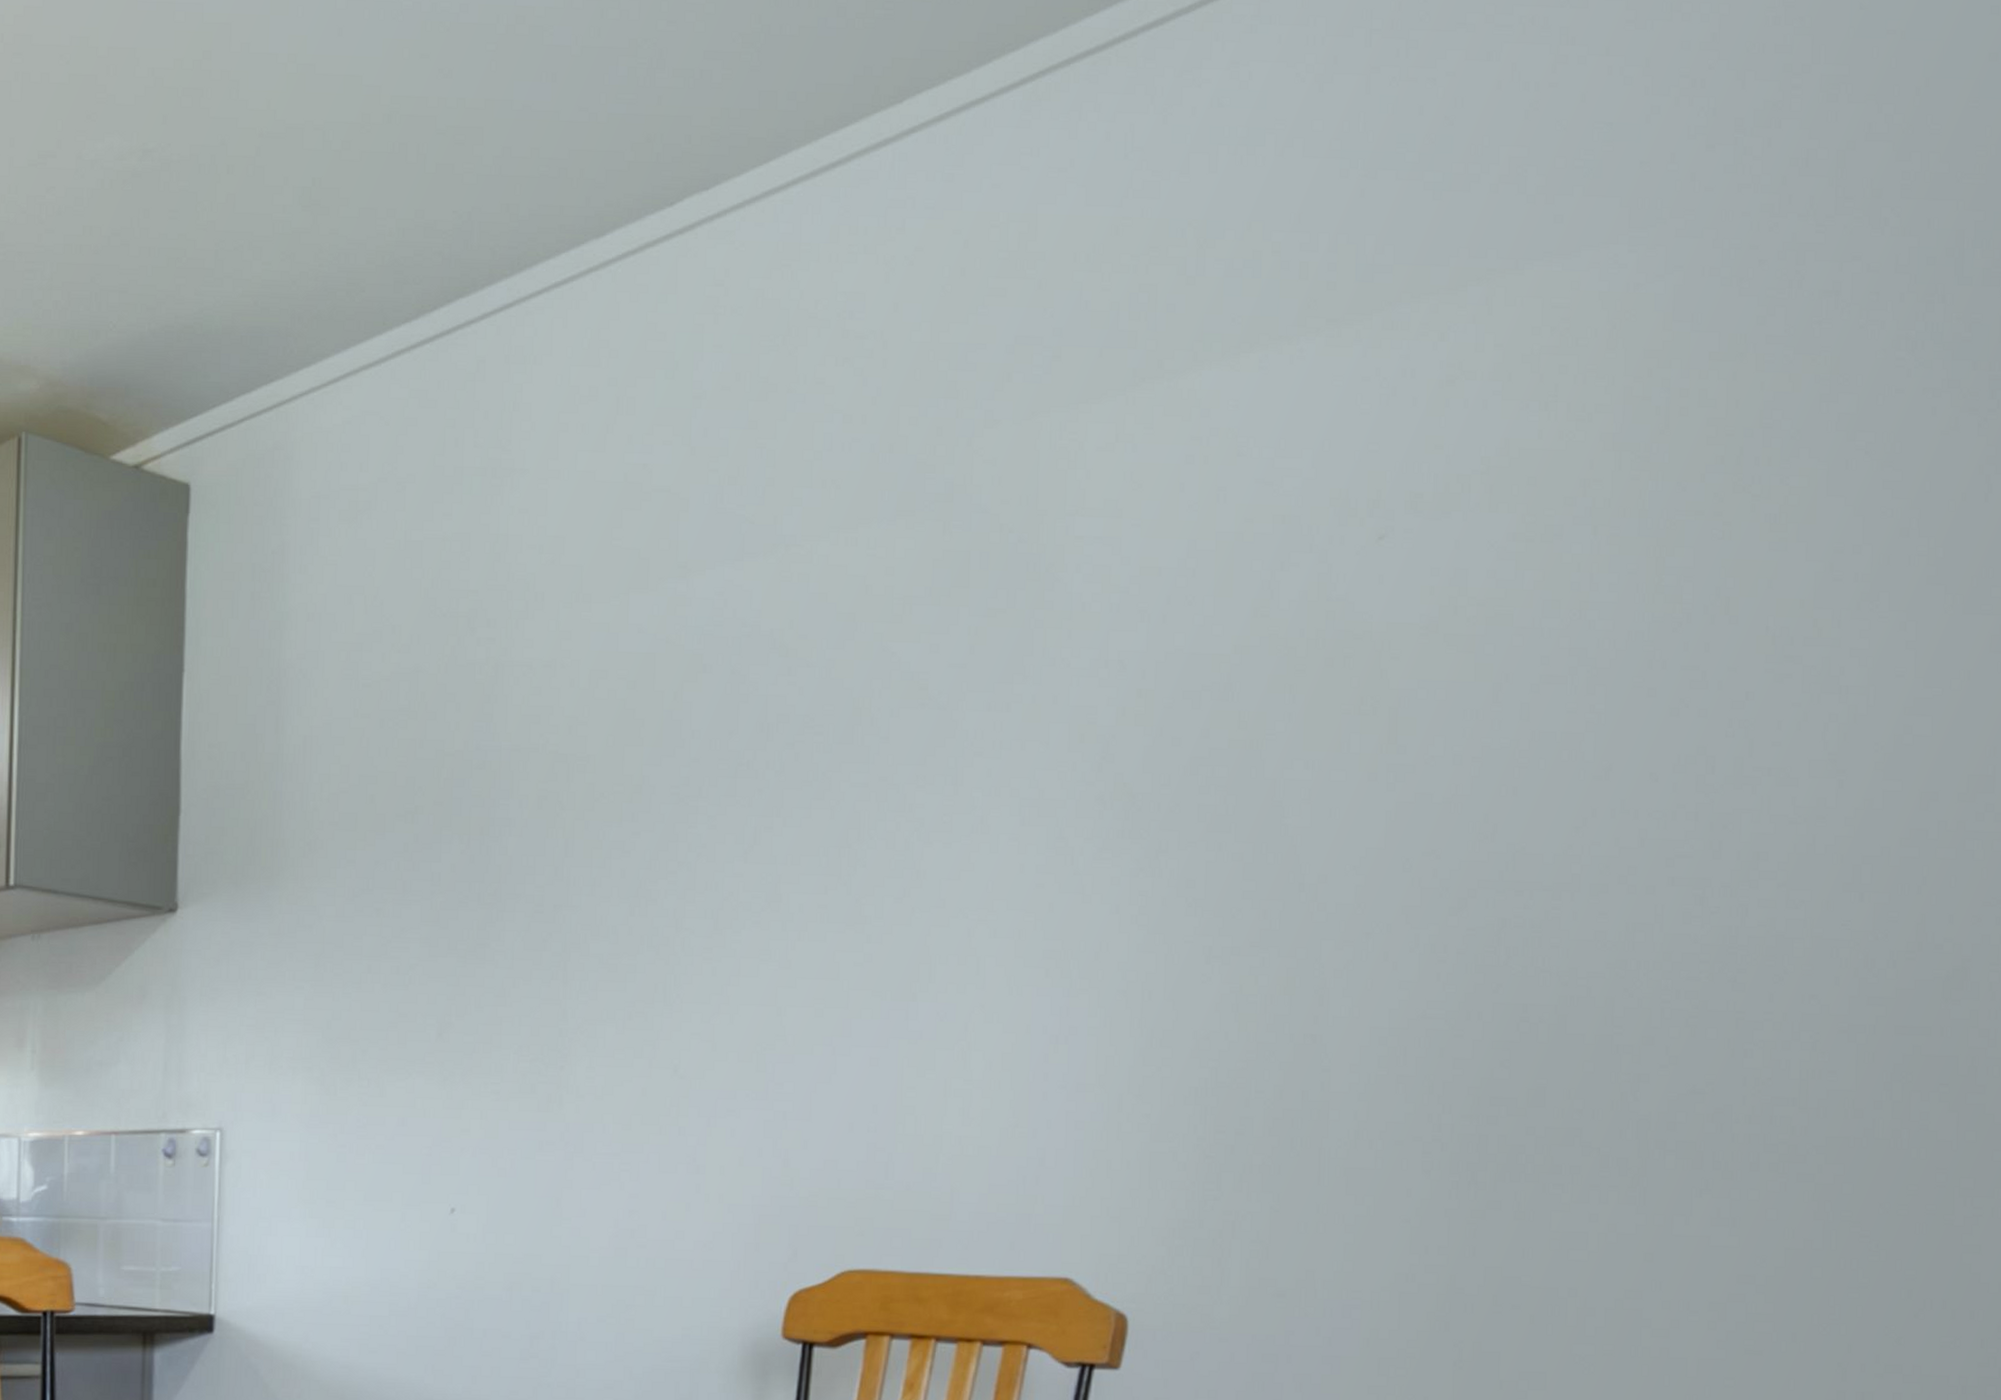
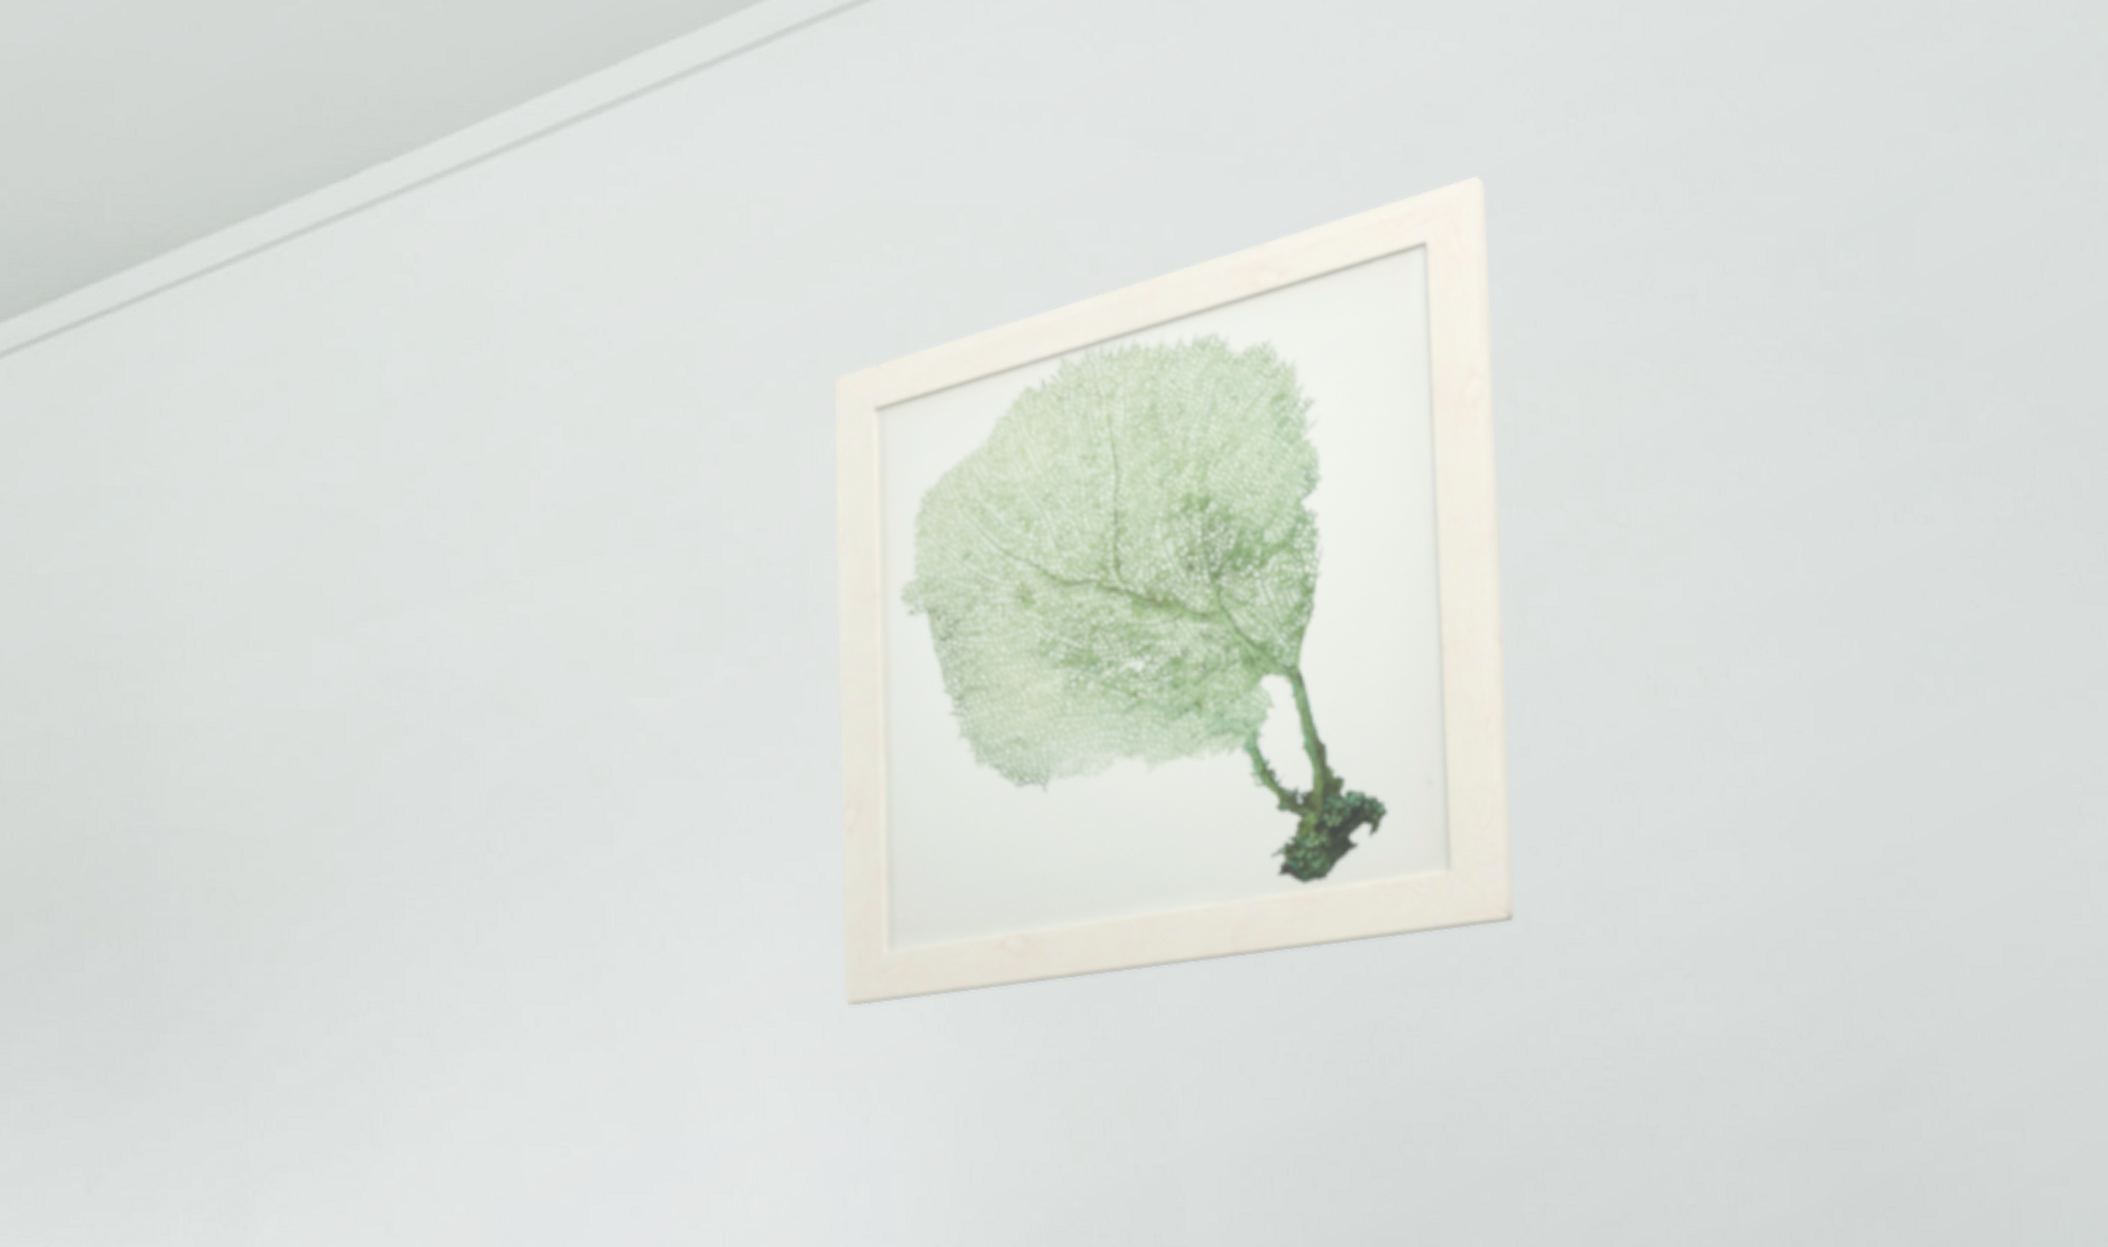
wall art: none [1055,187,1656,900] -> present [833,176,1515,1006]

